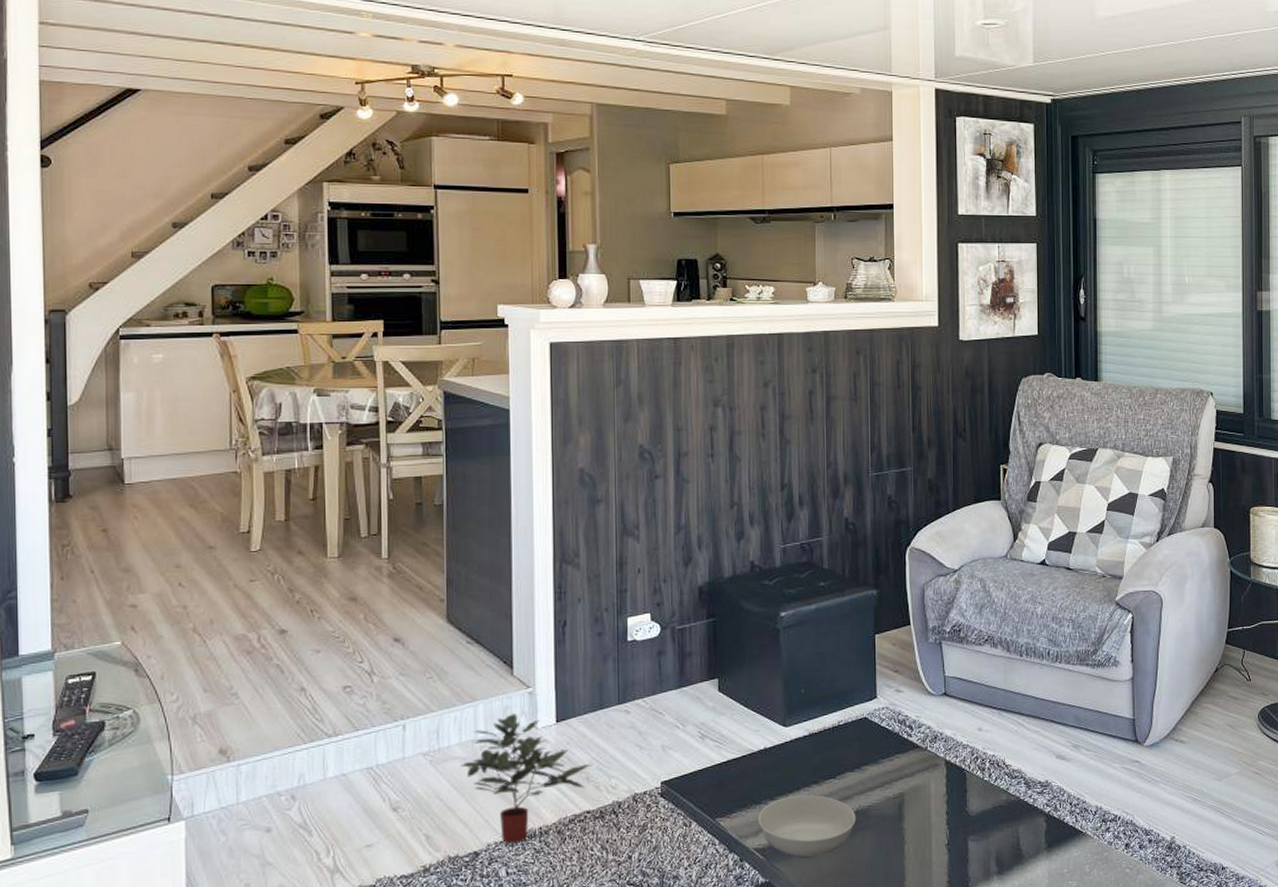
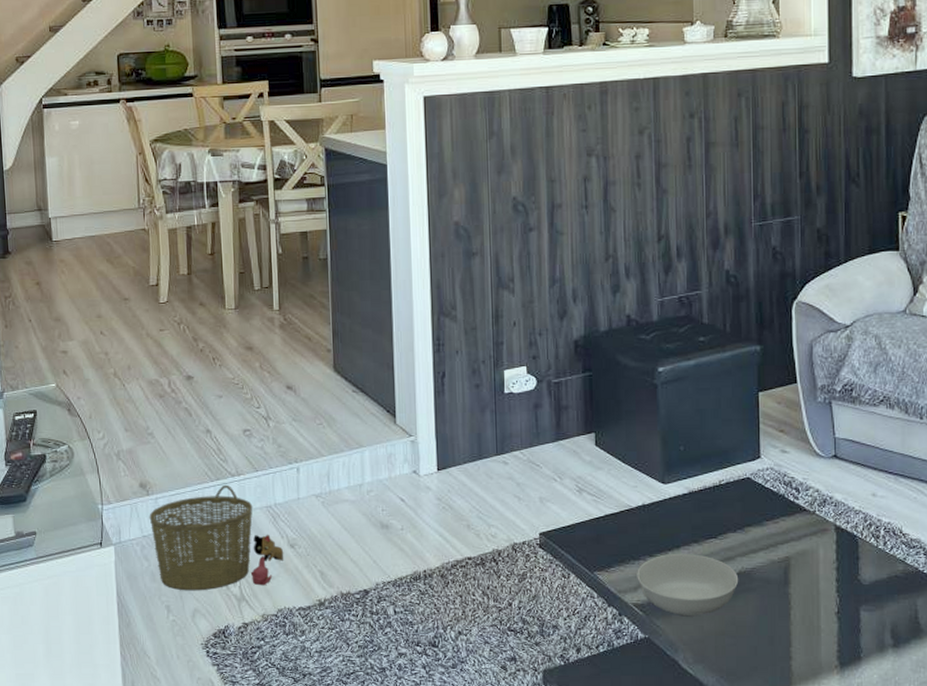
basket: none [229,746,352,866] -> present [149,484,253,591]
dog toy: none [346,798,386,855] -> present [250,534,284,586]
potted plant: present [461,714,592,843] -> none [350,461,472,583]

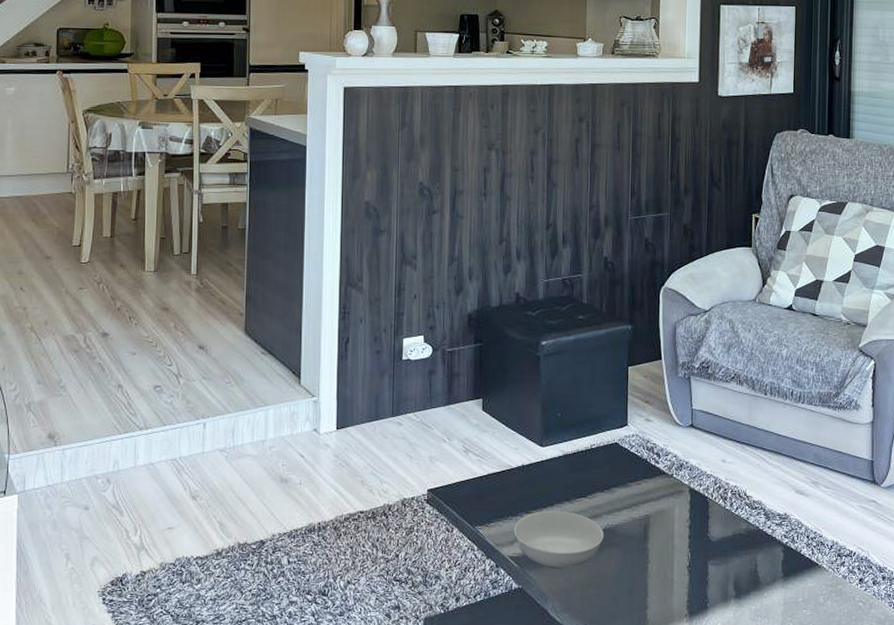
basket: present [149,484,253,591] -> none [55,437,159,540]
dog toy: present [250,534,284,586] -> none [151,486,186,536]

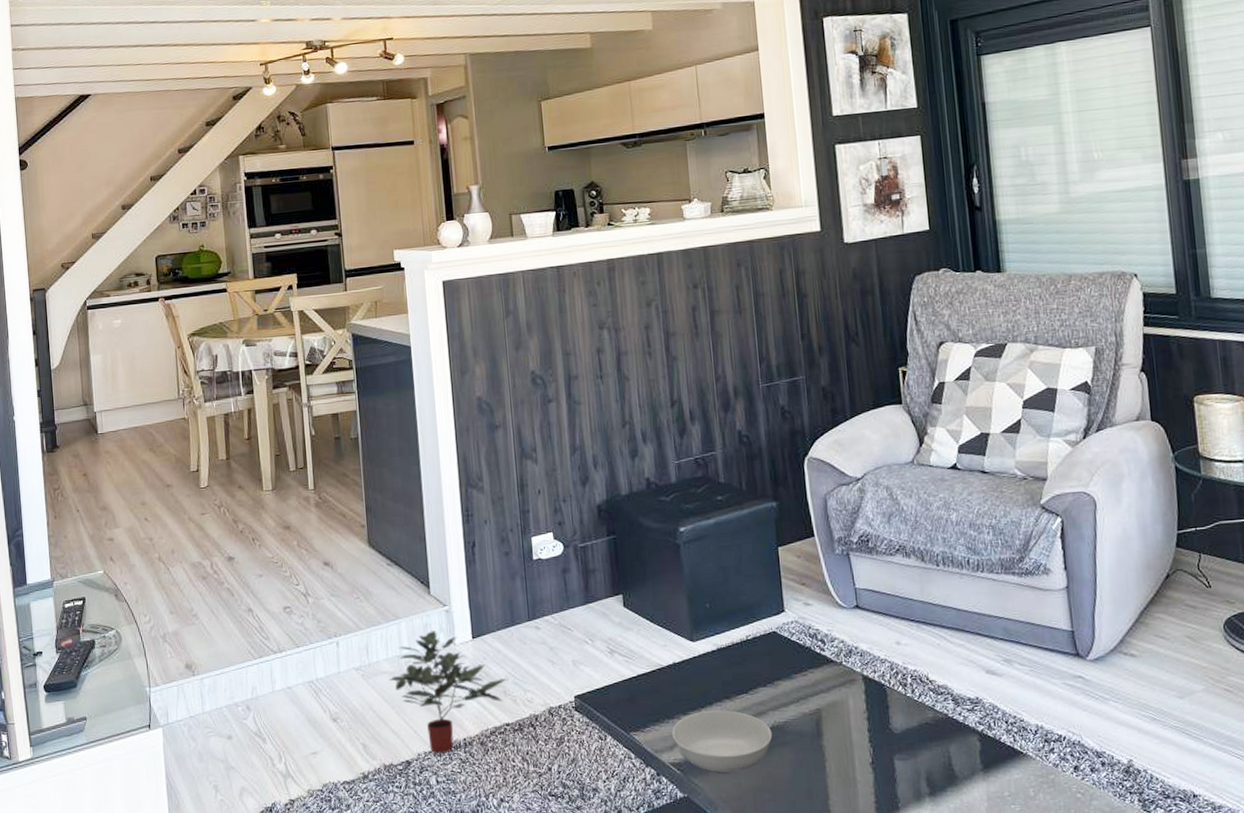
potted plant: none [252,419,367,535] -> present [389,631,508,753]

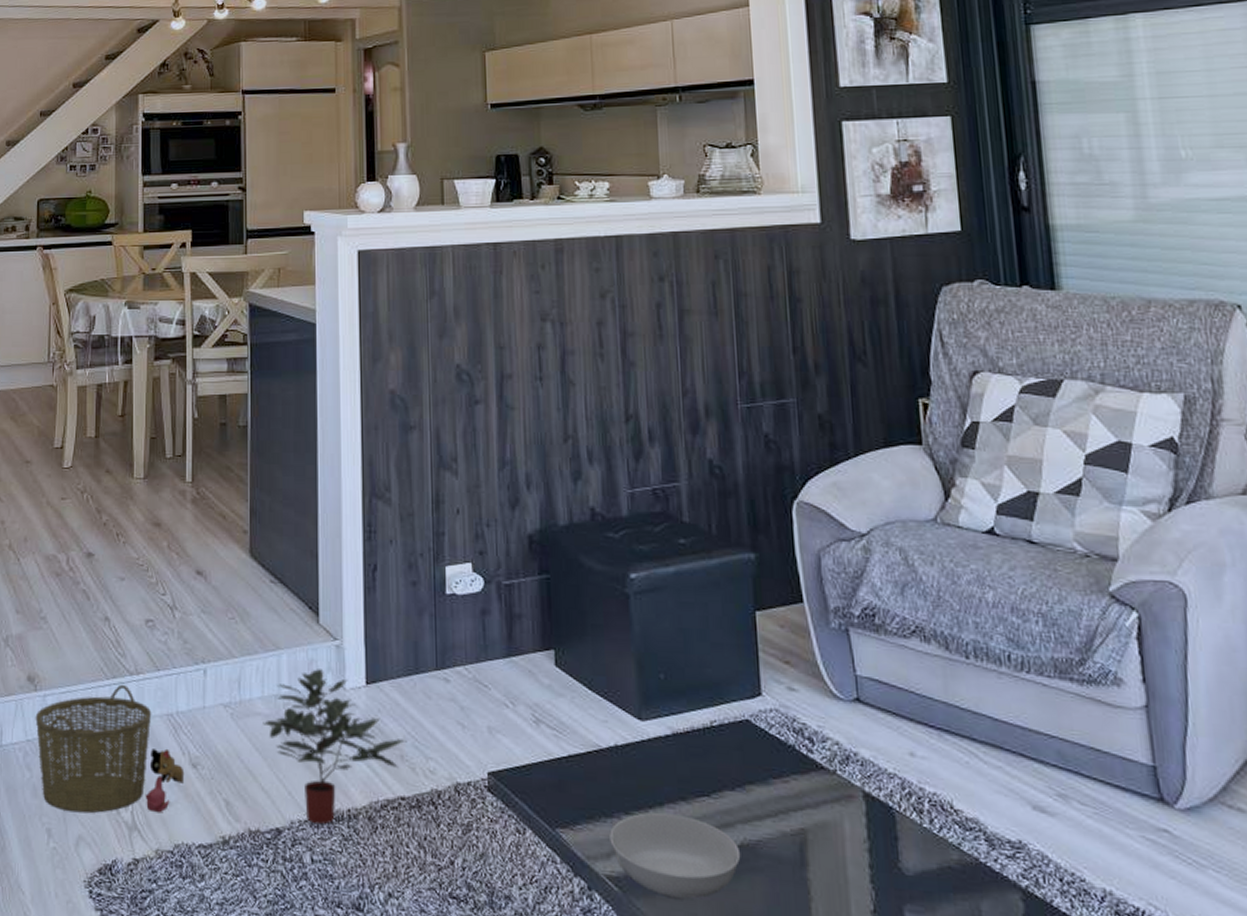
basket: none [195,661,296,770] -> present [35,684,152,813]
dog toy: none [295,709,328,761] -> present [145,748,185,813]

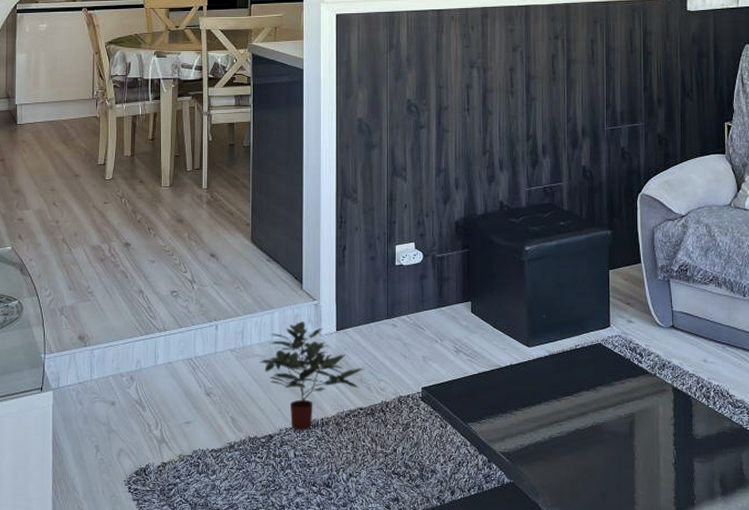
basket: present [35,684,152,813] -> none [85,338,176,433]
dog toy: present [145,748,185,813] -> none [171,383,201,429]
bowl: present [609,812,741,900] -> none [504,408,591,465]

